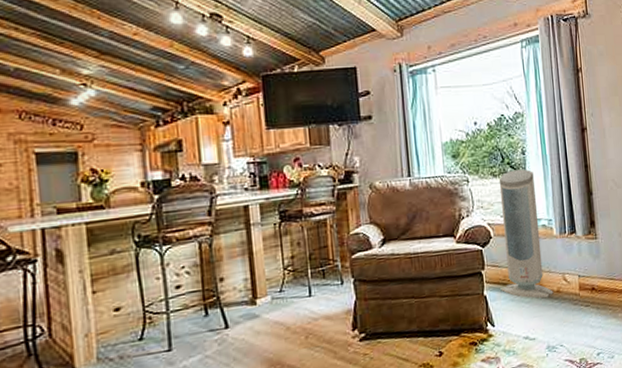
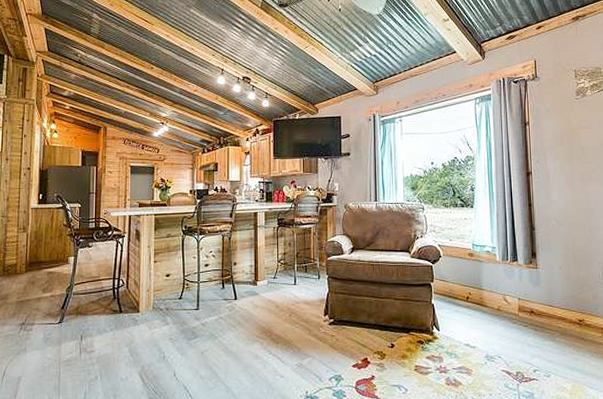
air purifier: present [498,169,554,299] -> none [447,203,494,314]

